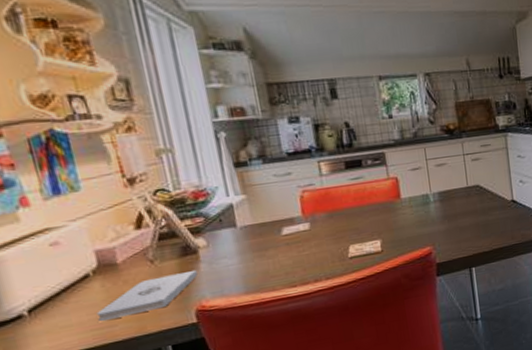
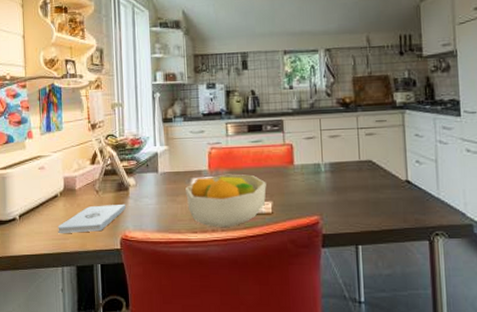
fruit bowl: none [275,215,374,277] -> present [185,174,267,227]

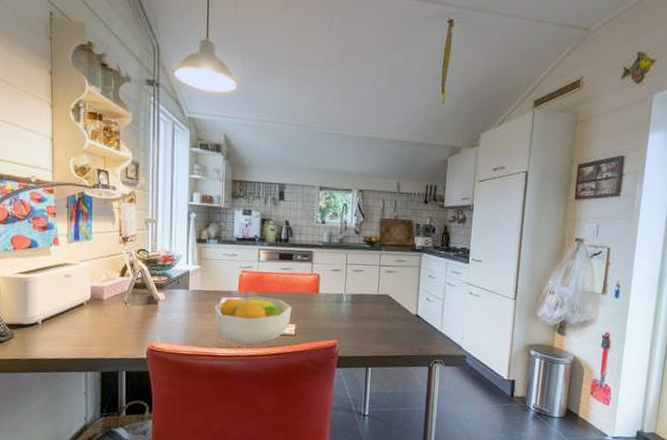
notepad: present [58,203,126,233] -> none [83,316,154,341]

